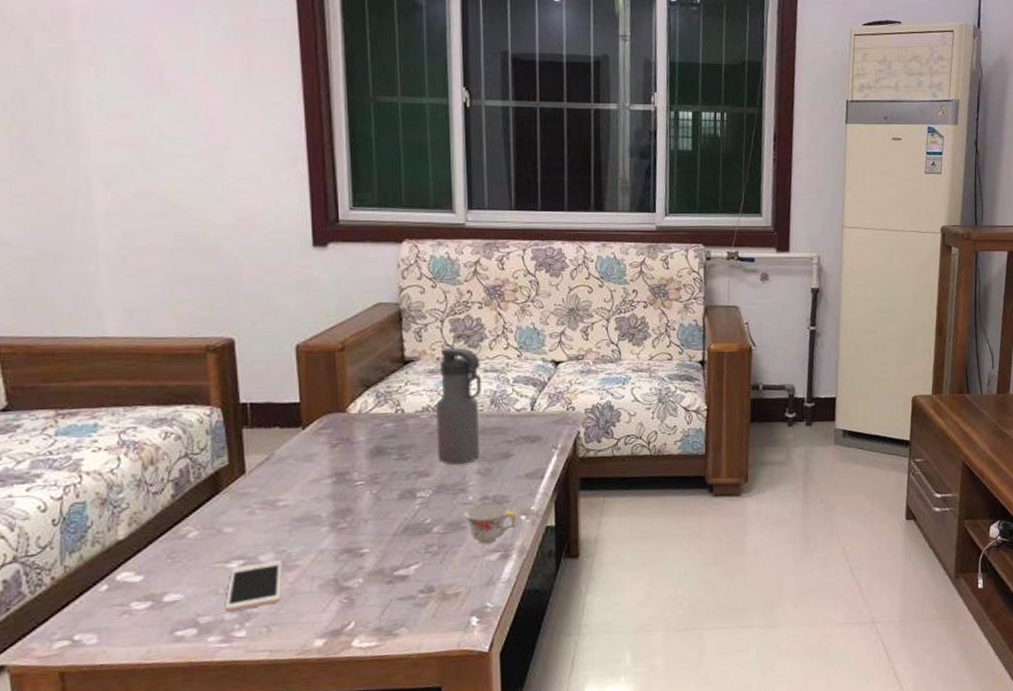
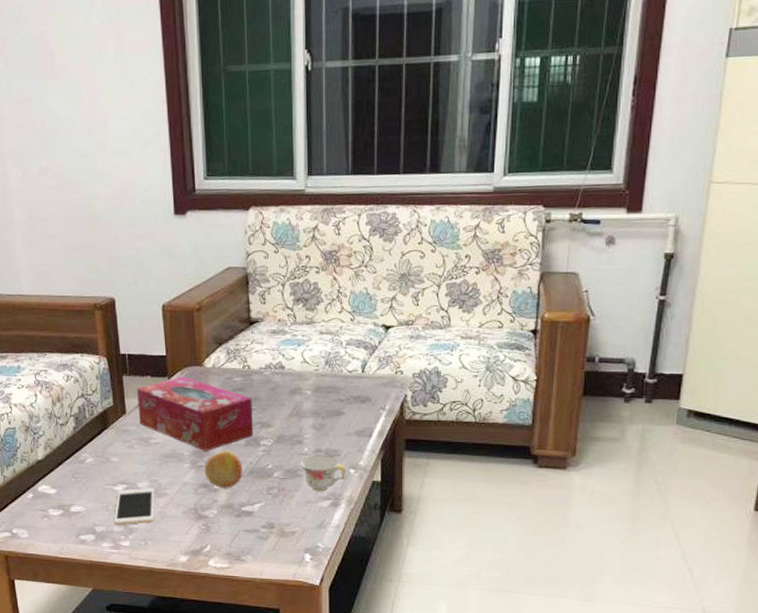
tissue box: none [261,425,409,510] -> present [137,376,254,451]
fruit: none [347,507,396,552] -> present [204,451,243,489]
water bottle: present [436,347,481,465] -> none [277,310,317,419]

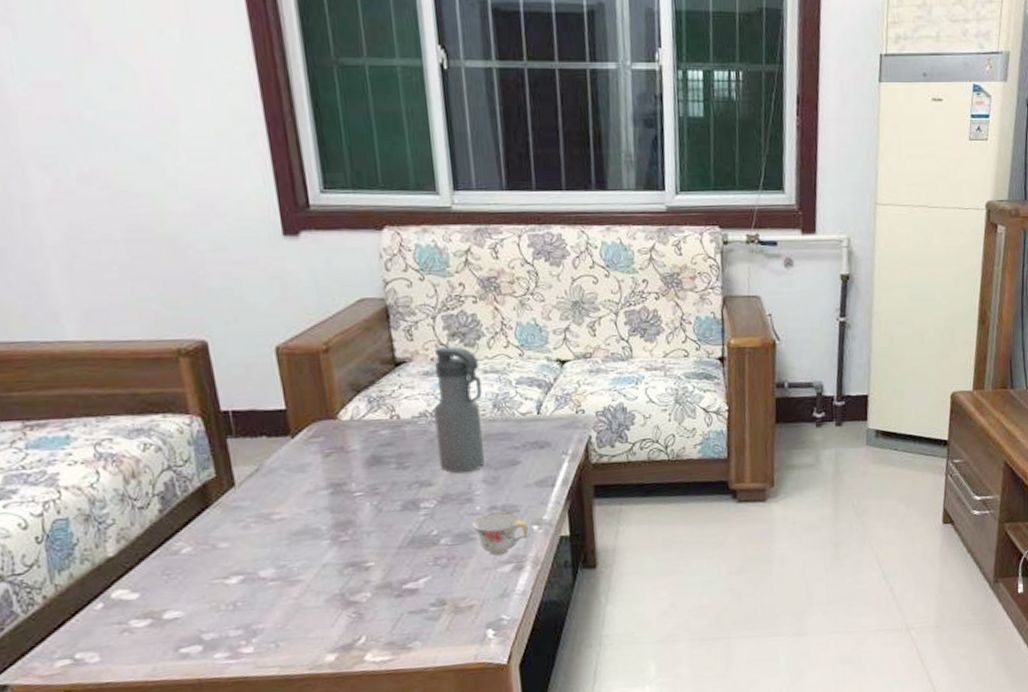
cell phone: present [113,487,155,525] -> none [228,574,286,628]
tissue box: present [137,376,254,451] -> none [248,433,411,523]
fruit: present [204,451,243,489] -> none [349,519,401,566]
water bottle: none [277,310,317,419] -> present [433,346,486,474]

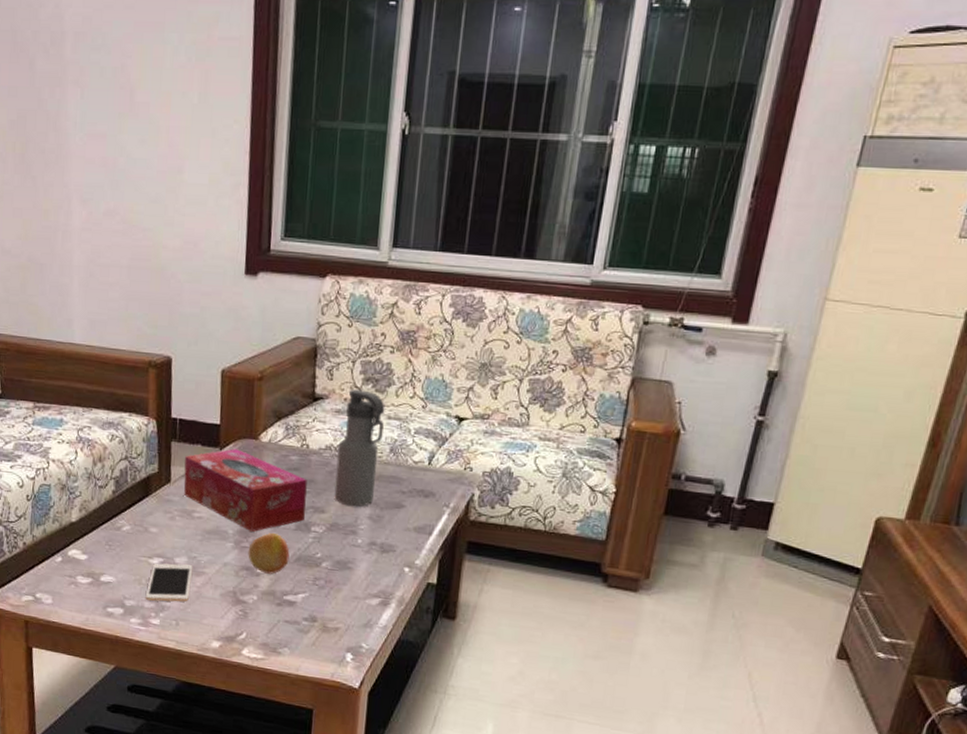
cell phone: none [228,574,286,628] -> present [145,563,193,602]
tissue box: none [248,433,411,523] -> present [184,448,307,532]
fruit: none [349,519,401,566] -> present [248,533,290,574]
teacup: present [472,512,529,556] -> none [352,548,401,588]

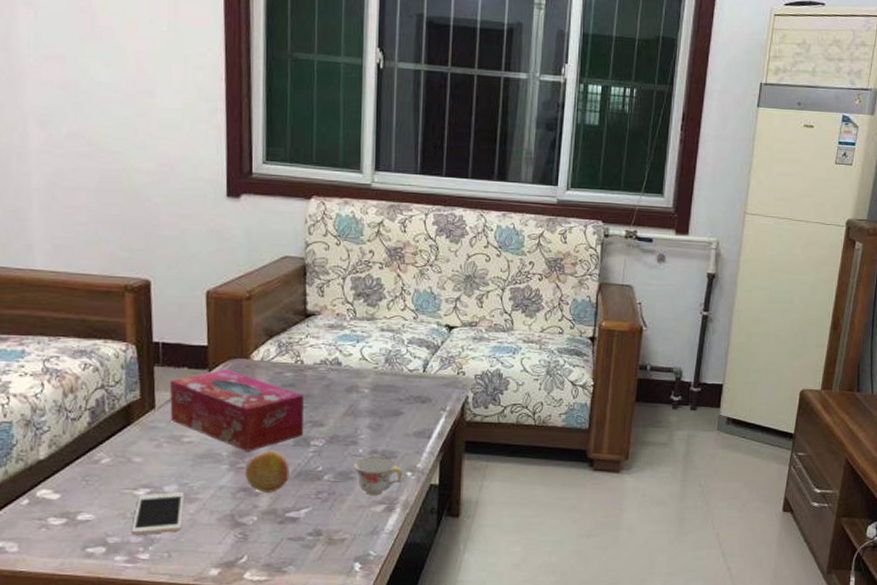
water bottle: present [334,389,385,507] -> none [332,304,378,418]
teacup: none [352,548,401,588] -> present [354,456,403,495]

